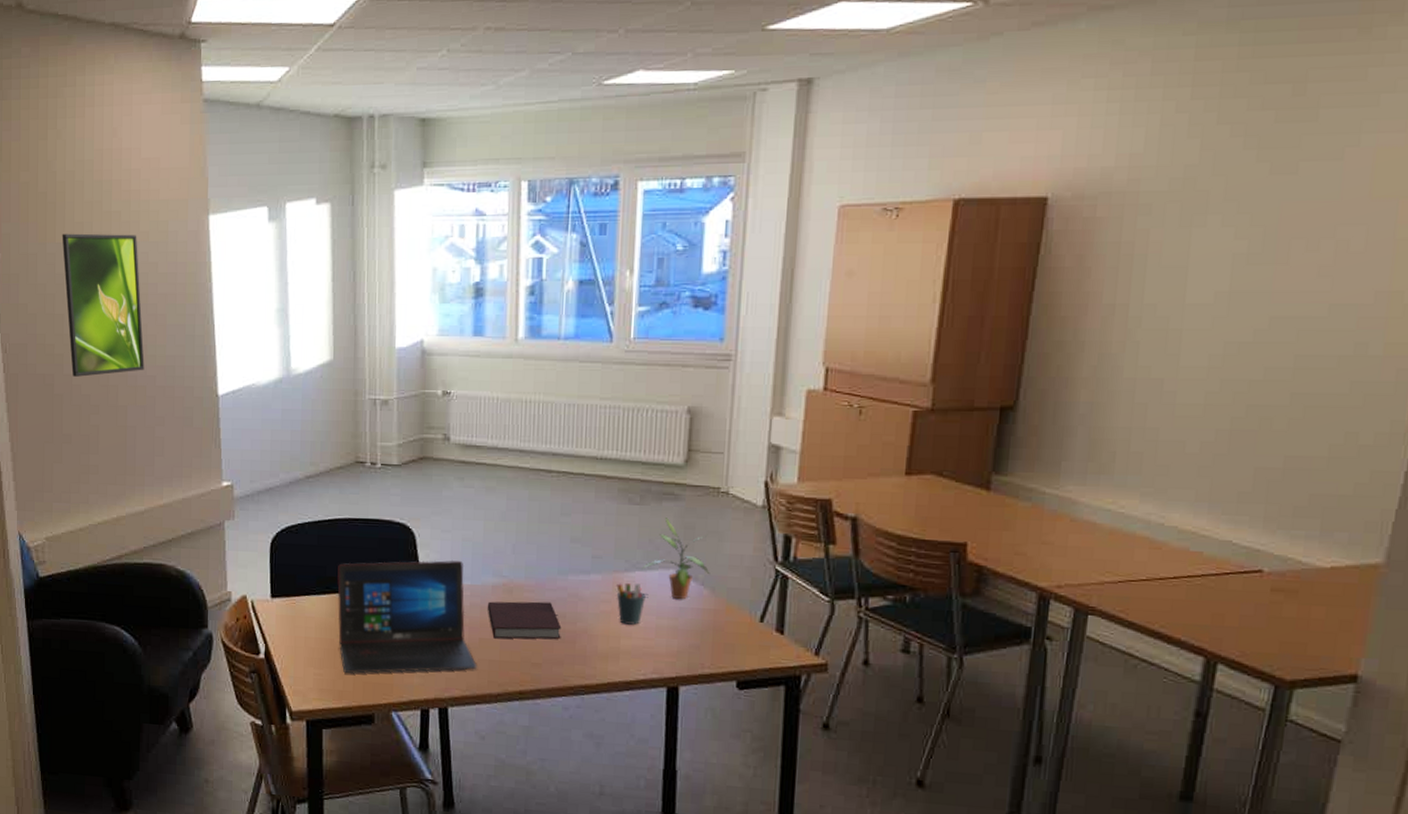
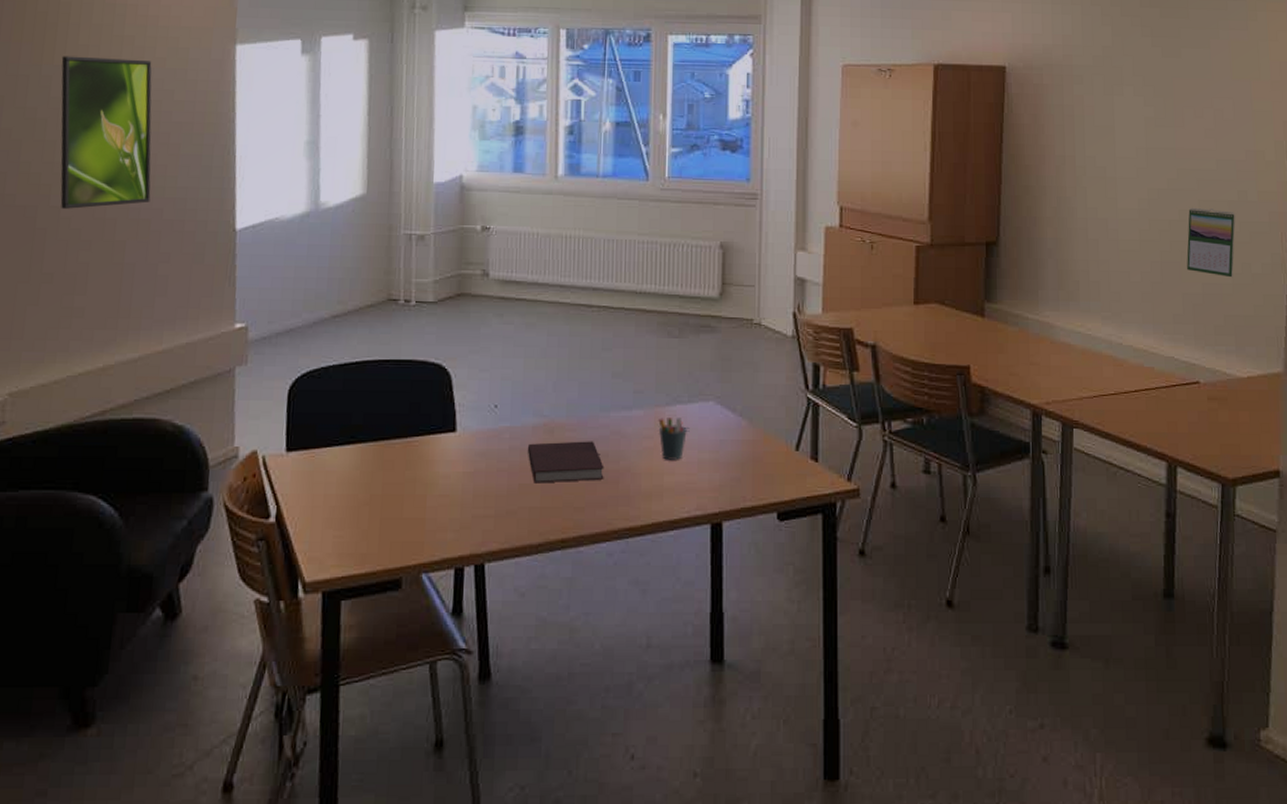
laptop: present [337,559,478,674] -> none [363,400,517,534]
potted plant: present [641,518,710,599] -> none [682,350,748,431]
calendar: none [1266,364,1346,450] -> present [1187,207,1236,278]

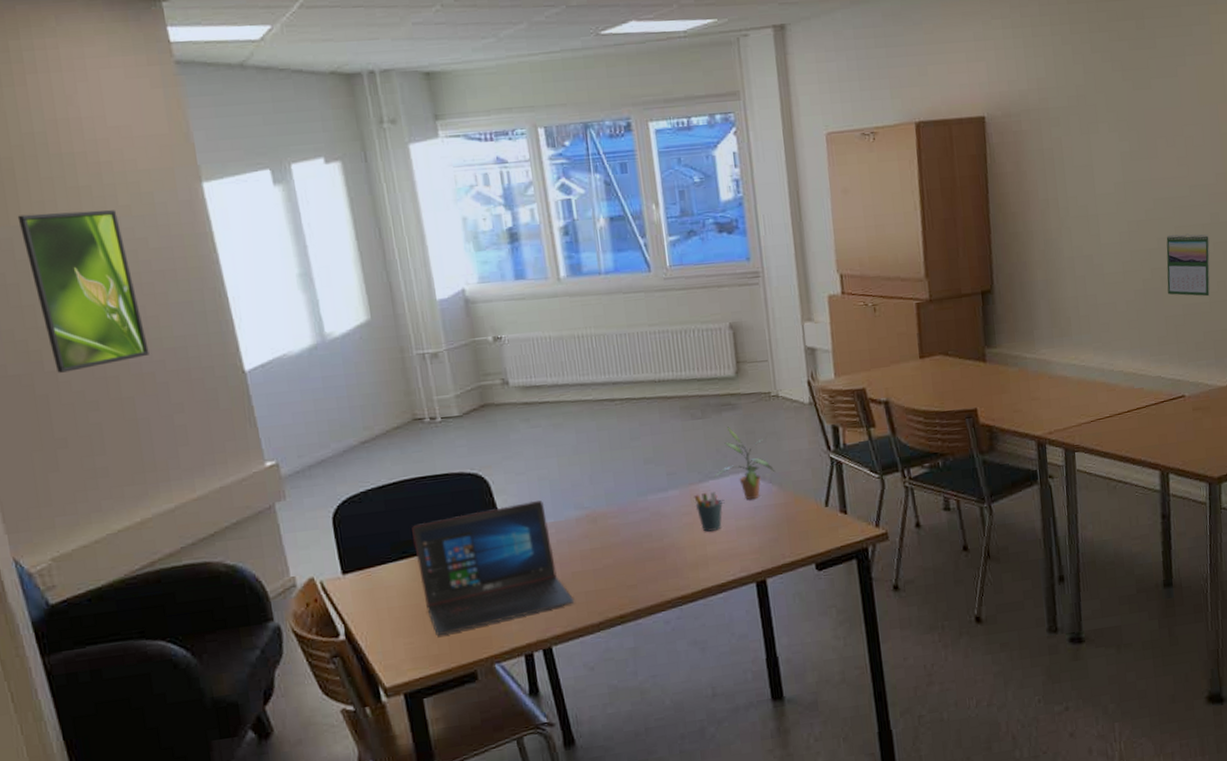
laptop: none [363,400,517,534] -> present [411,500,575,636]
notebook: present [527,441,604,484] -> none [574,524,651,570]
potted plant: none [682,350,748,431] -> present [714,427,776,499]

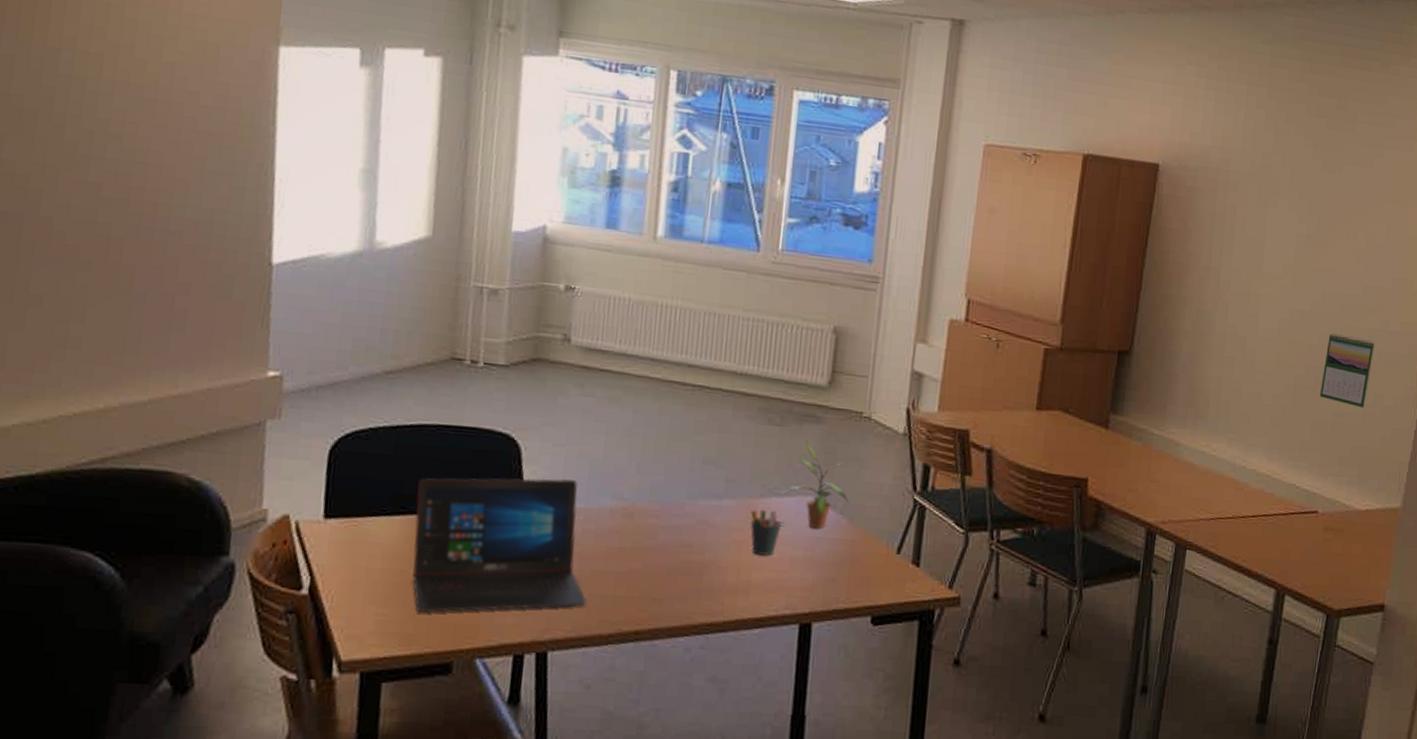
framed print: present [17,210,150,373] -> none [53,36,173,223]

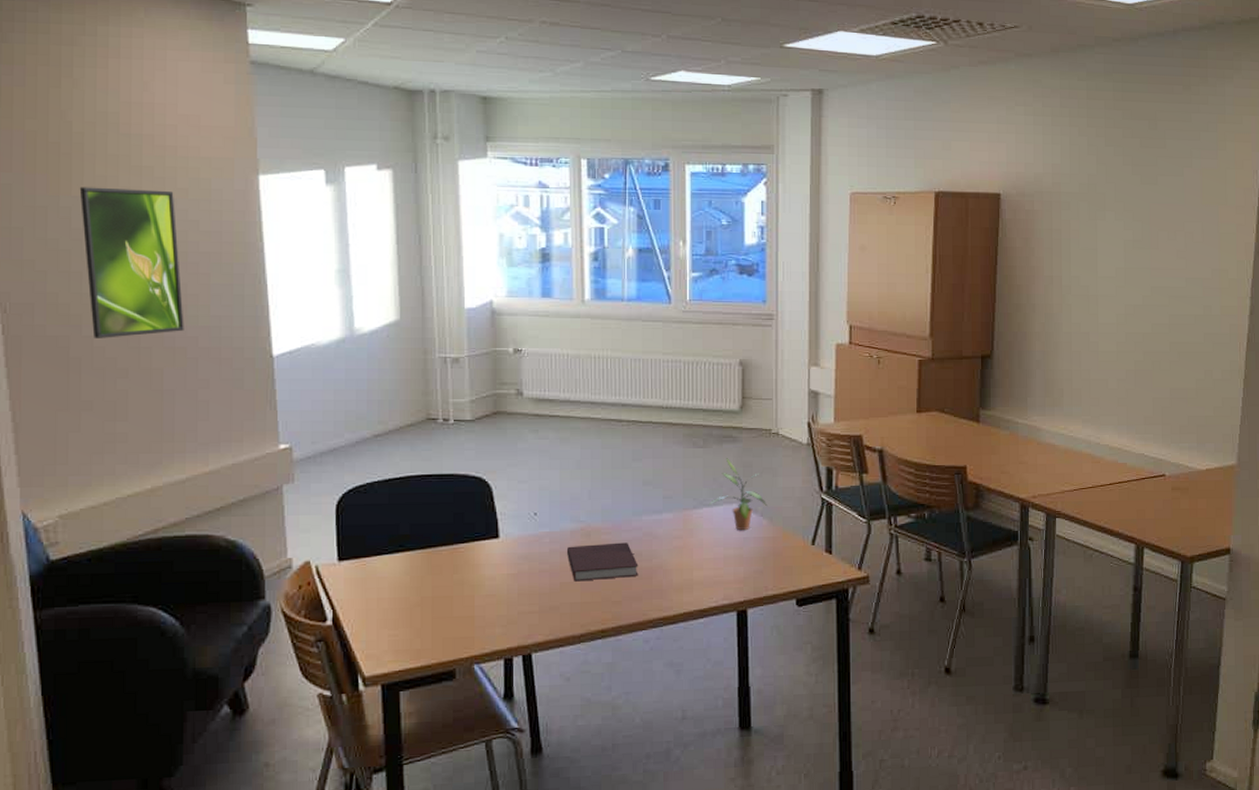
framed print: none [53,36,173,223] -> present [79,187,184,338]
laptop: present [412,477,587,613] -> none [411,509,560,632]
notebook: none [602,527,688,572] -> present [566,542,639,582]
pen holder: present [750,509,782,556] -> none [687,519,713,557]
calendar: present [1320,332,1375,409] -> none [1157,321,1200,383]

